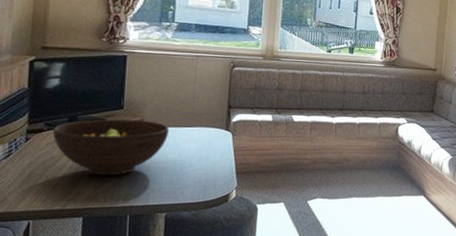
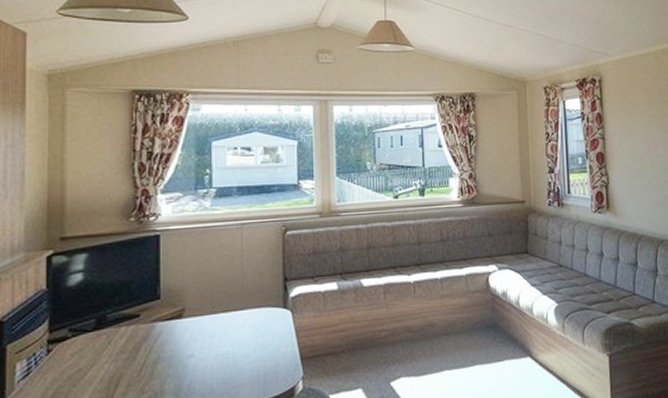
fruit bowl: present [52,119,170,176] -> none [78,309,217,385]

